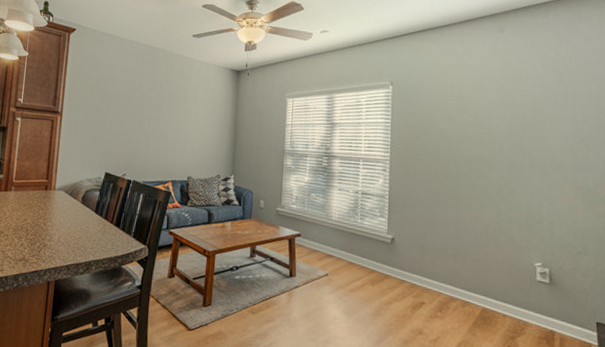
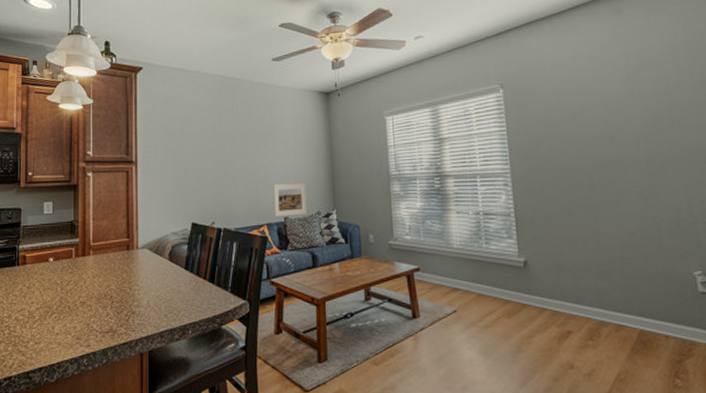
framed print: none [179,146,210,177] -> present [273,182,307,217]

